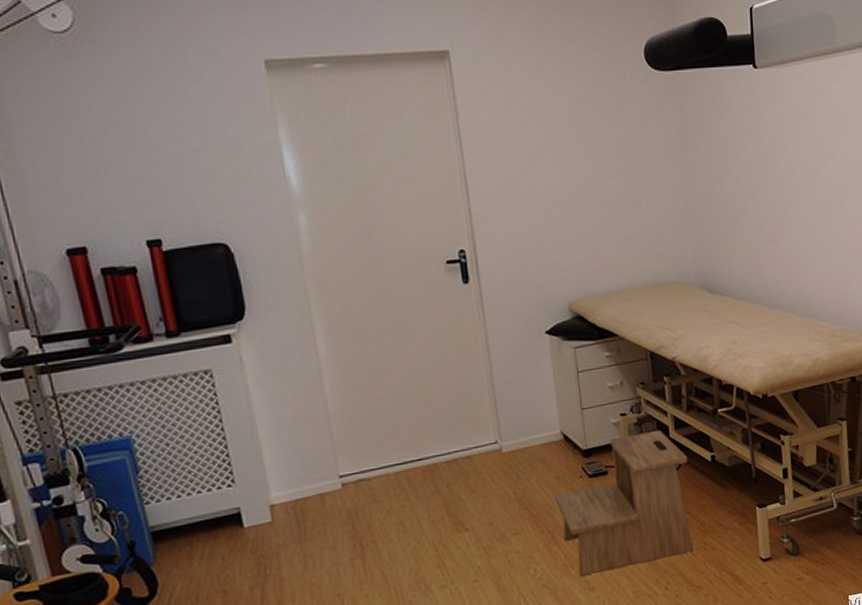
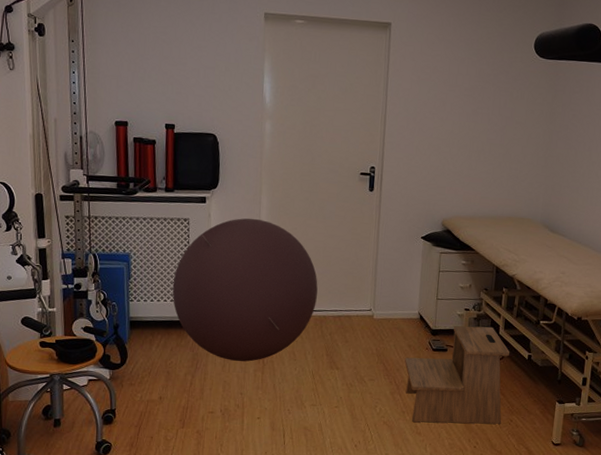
exercise ball: none [205,350,421,554] -> present [172,218,318,362]

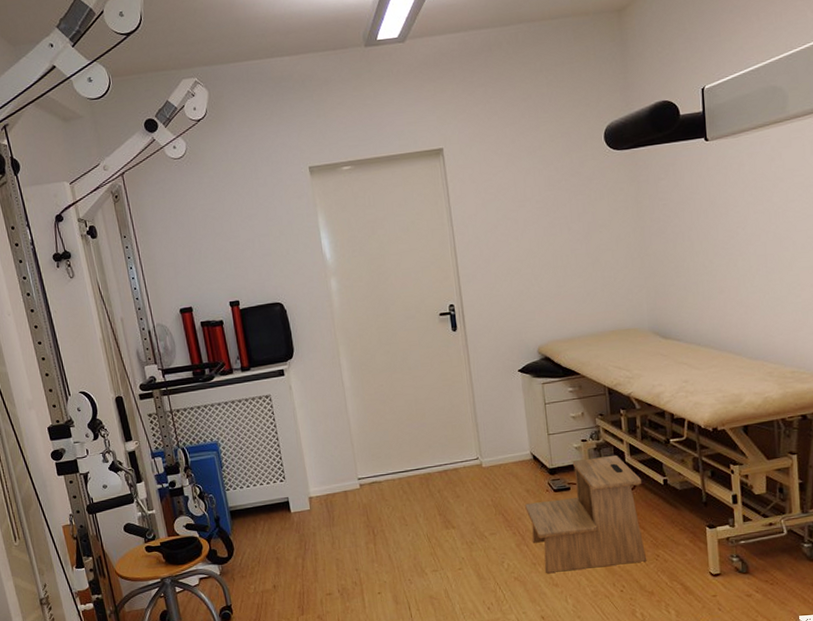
exercise ball: present [172,218,318,362] -> none [265,382,418,536]

